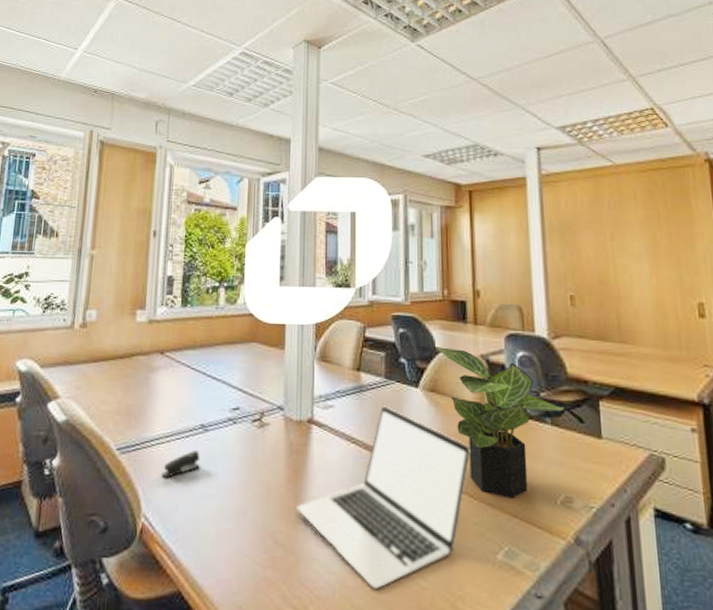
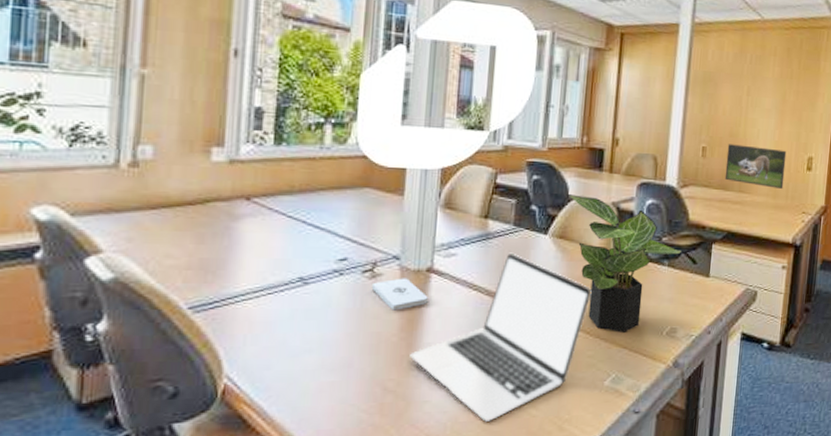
stapler: present [161,451,200,478] -> none [248,305,298,335]
notepad: none [260,428,310,460] -> present [371,278,428,310]
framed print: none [598,291,674,339] -> present [724,144,787,189]

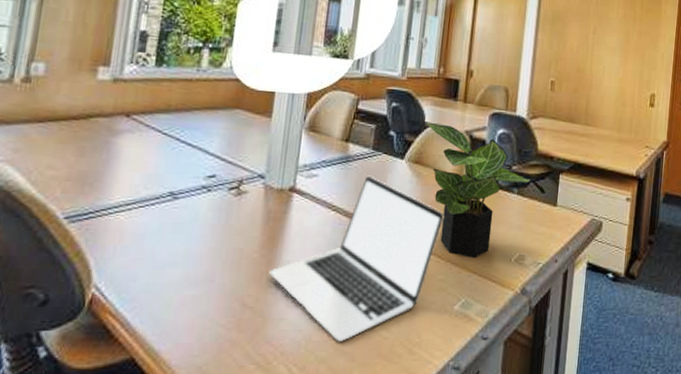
notepad: present [371,278,428,310] -> none [236,196,289,228]
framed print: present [724,144,787,189] -> none [572,79,630,123]

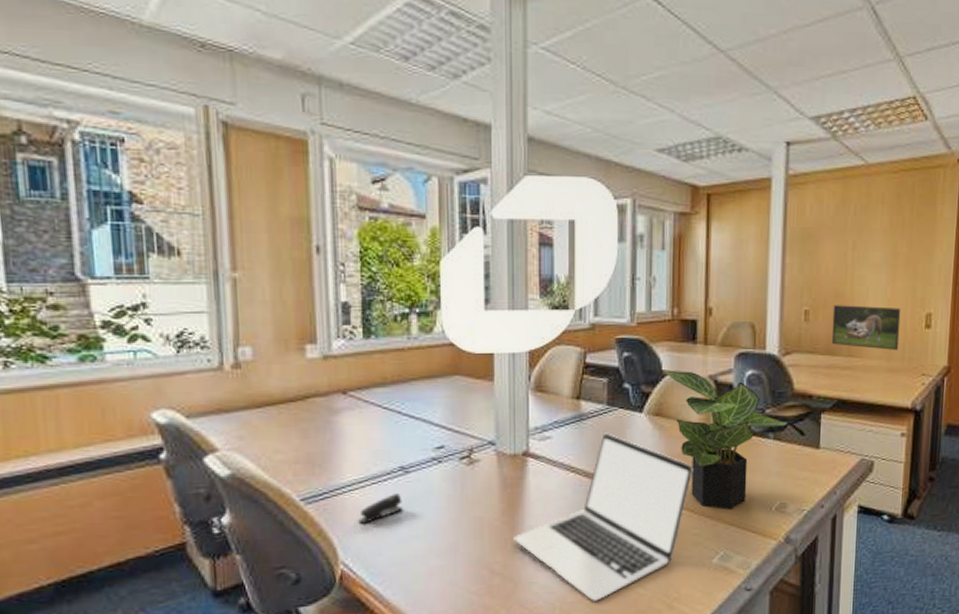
stapler: none [119,219,167,247] -> present [358,494,403,524]
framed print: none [572,79,630,123] -> present [831,305,901,350]

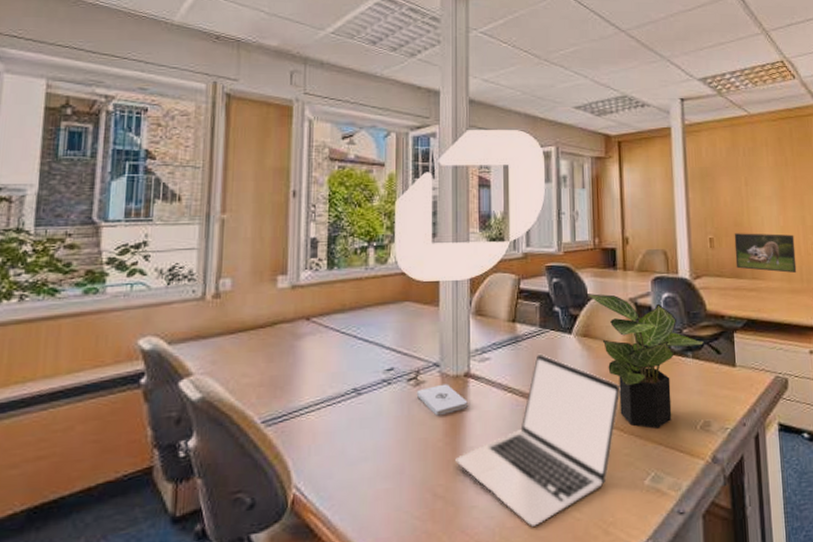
stapler: present [358,494,403,524] -> none [312,415,354,446]
notepad: none [469,463,527,495] -> present [416,384,468,416]

